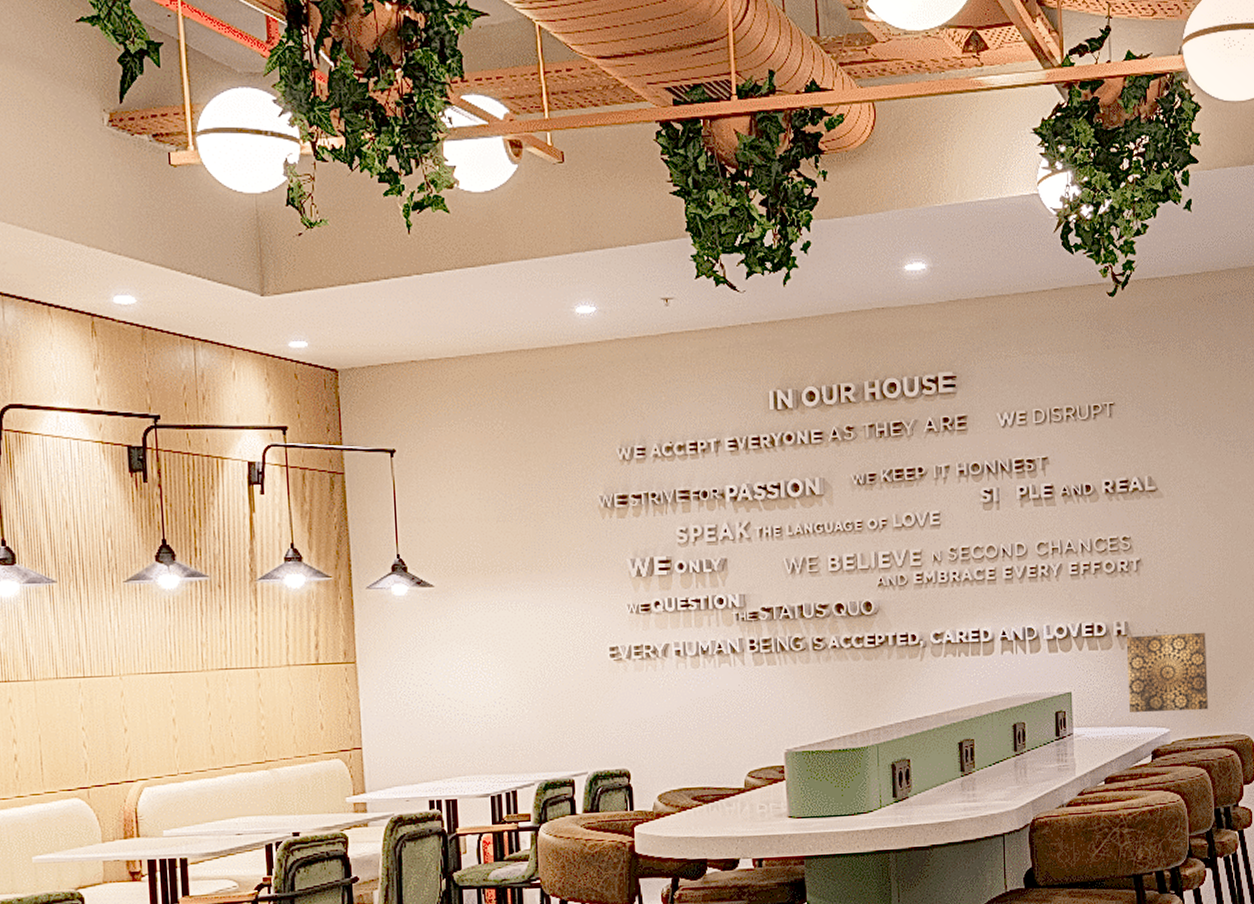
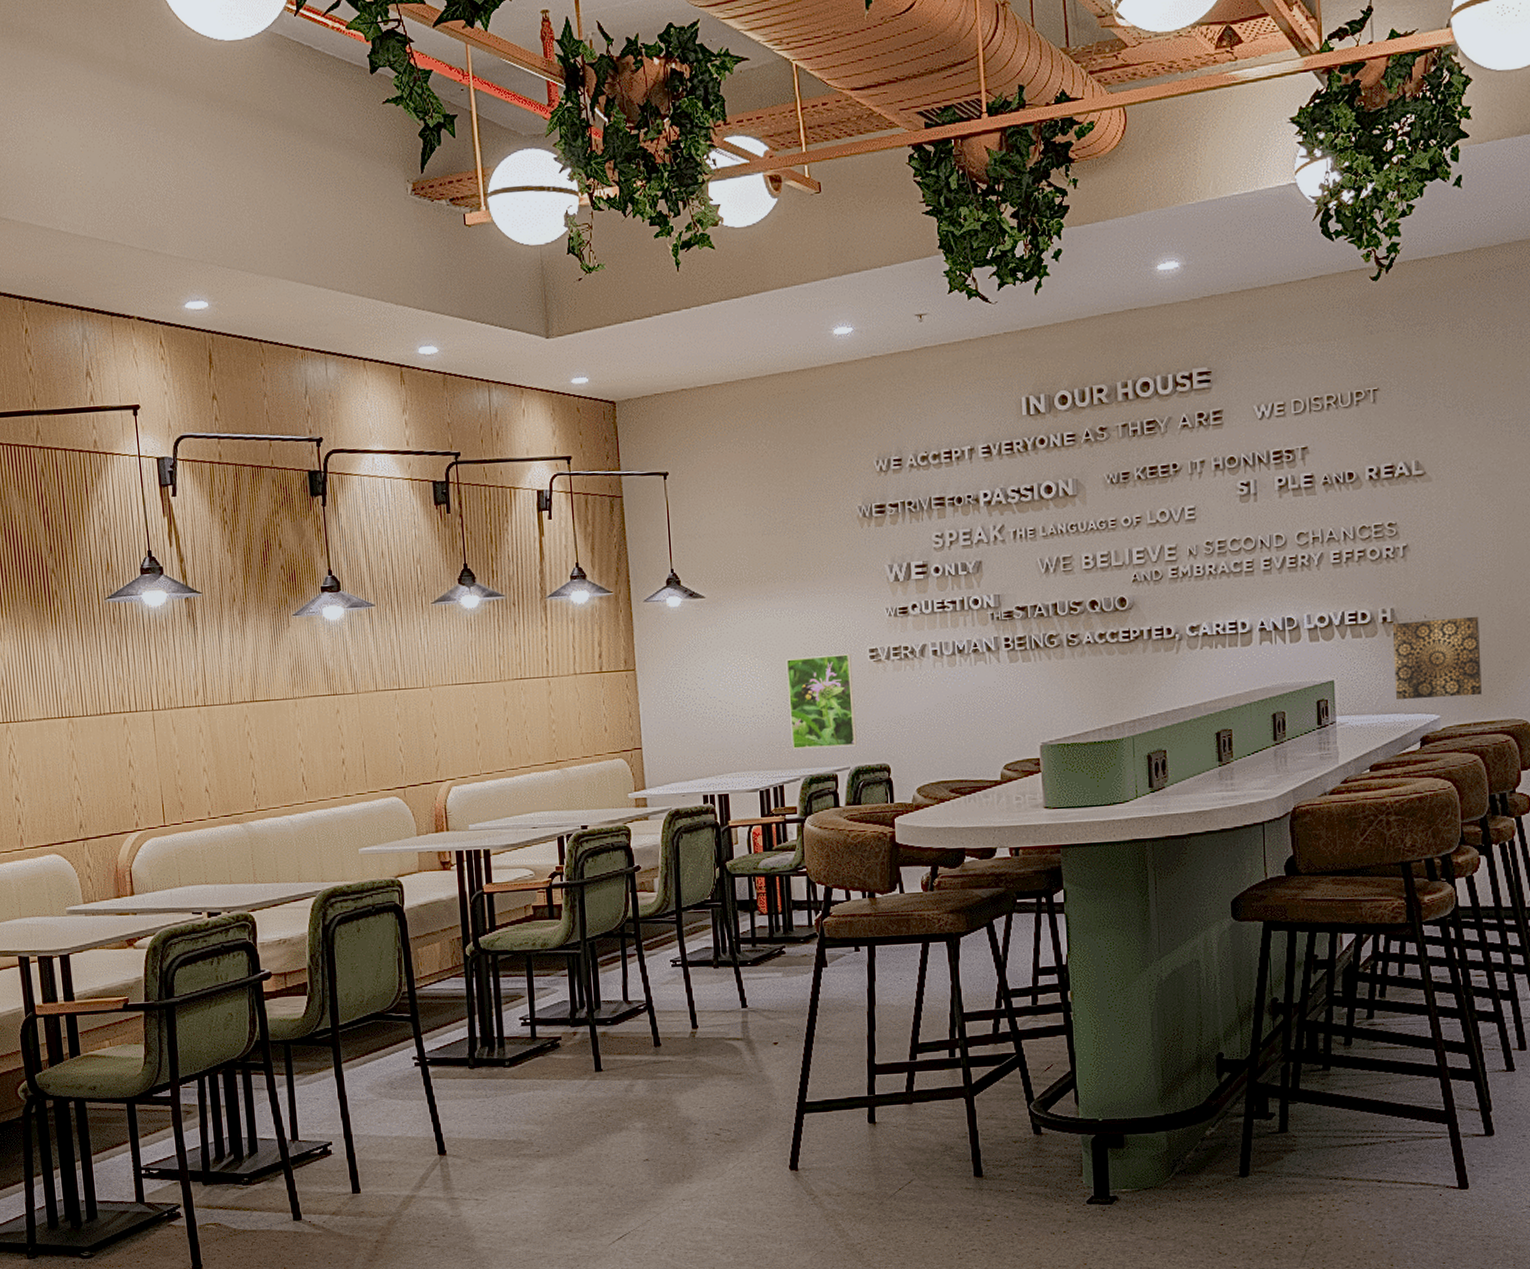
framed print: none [521,652,595,752] -> present [786,654,857,749]

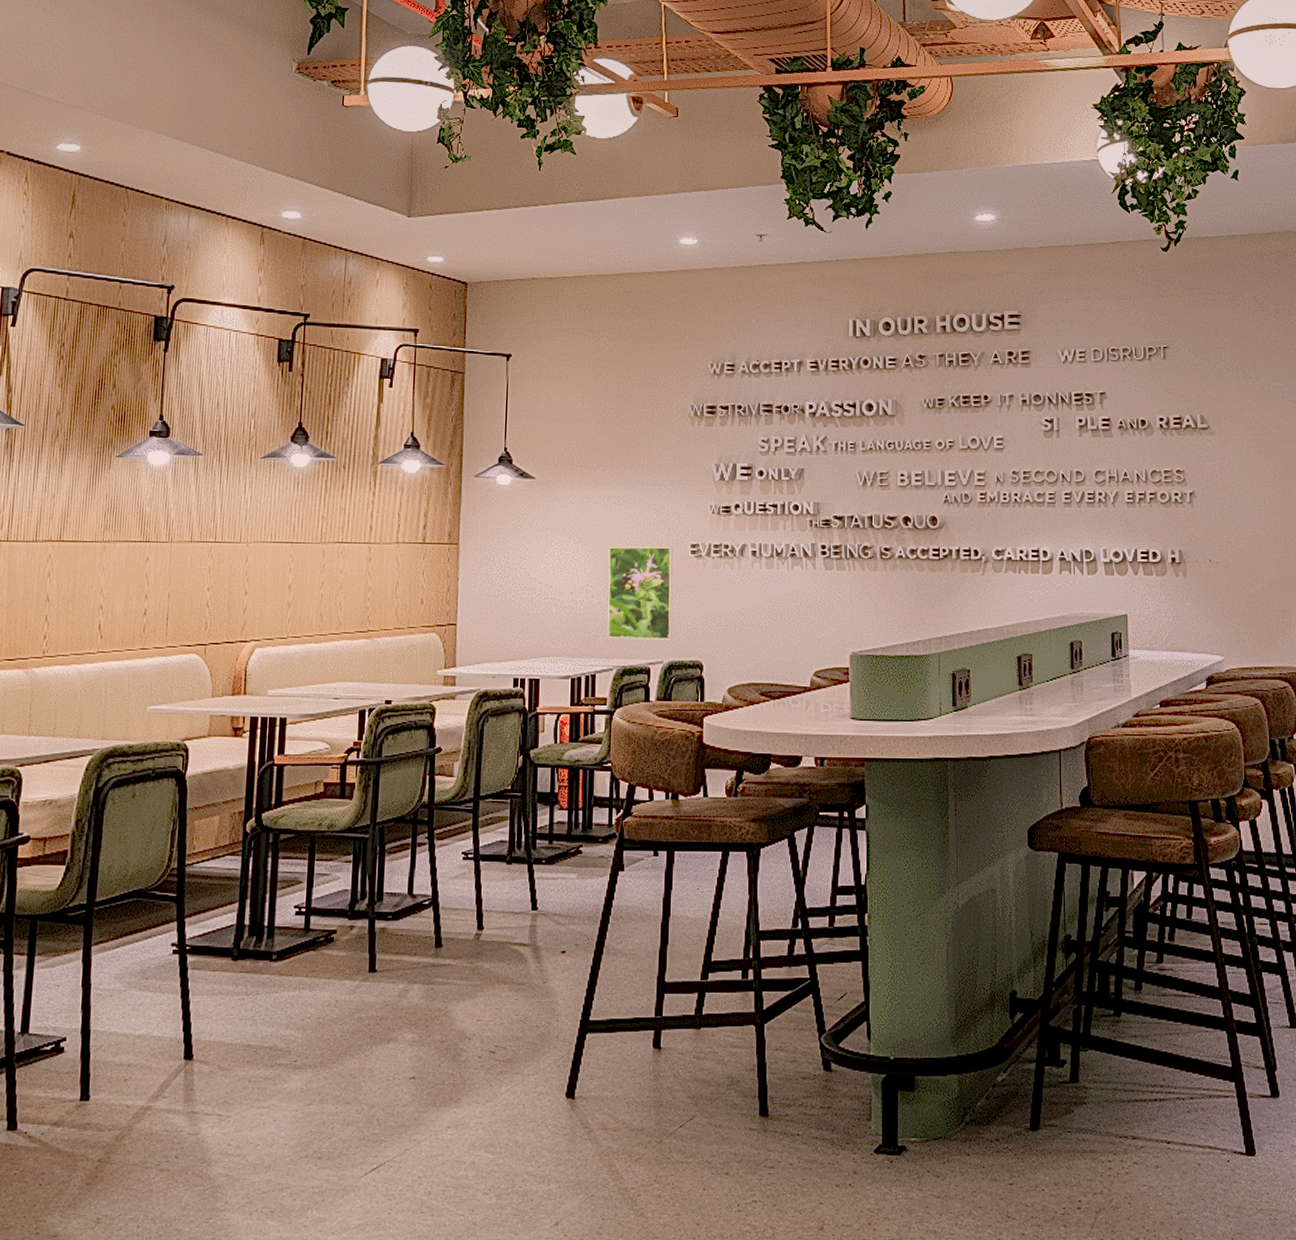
wall art: present [1392,616,1482,700] -> none [1180,564,1261,641]

